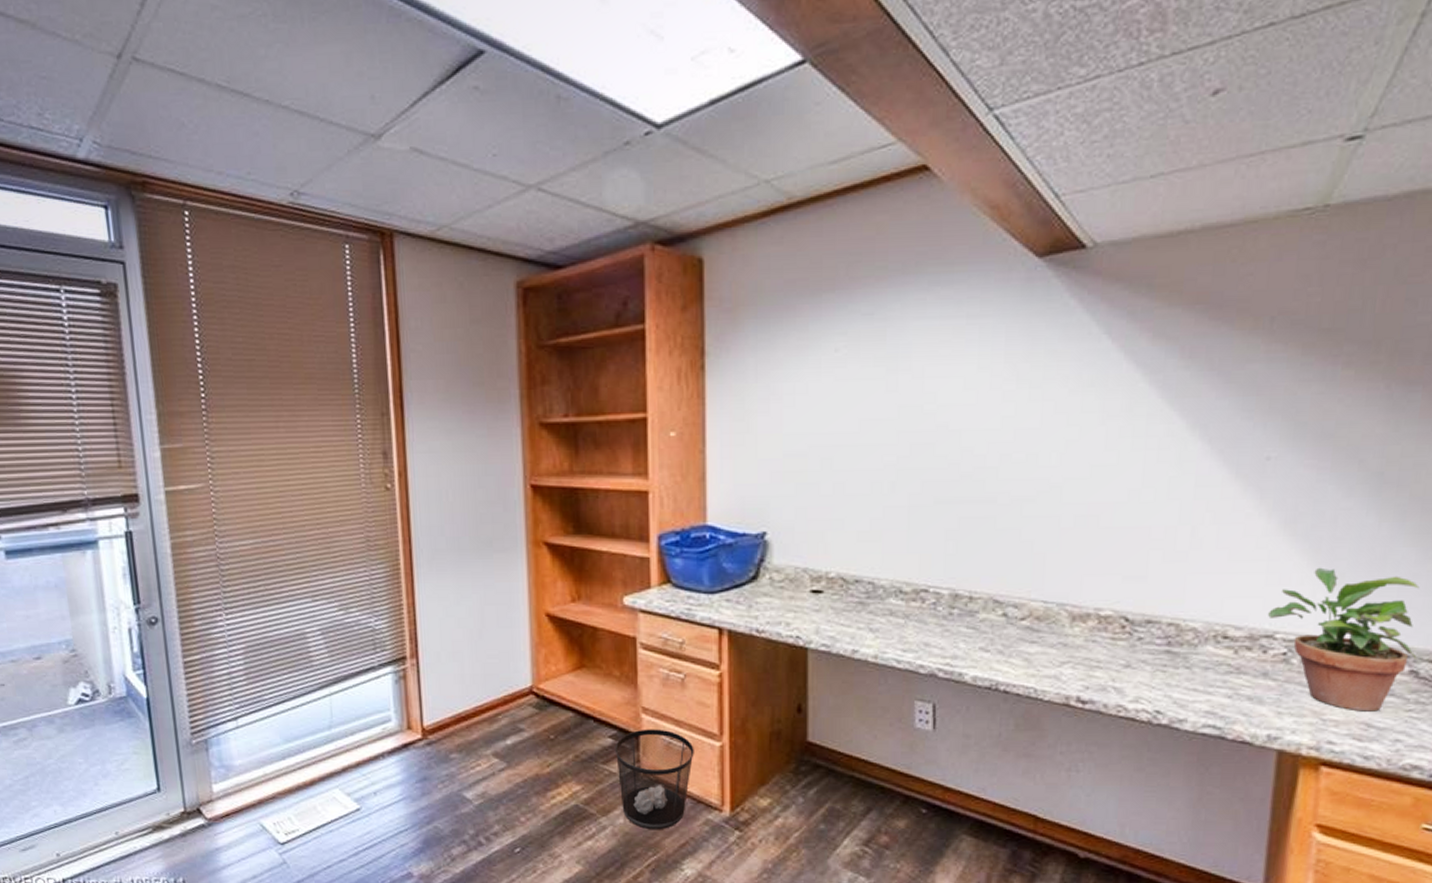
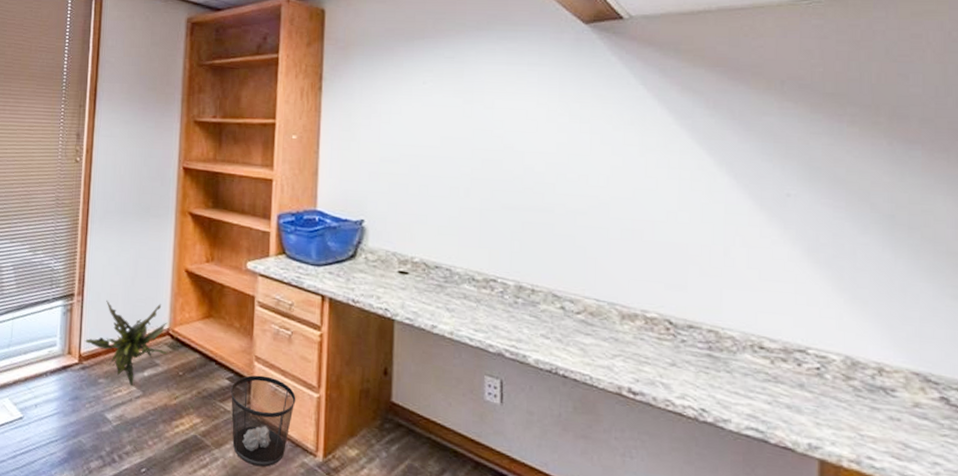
plant: none [426,658,533,758] -> present [84,300,168,386]
potted plant: present [1267,567,1420,712] -> none [798,293,946,433]

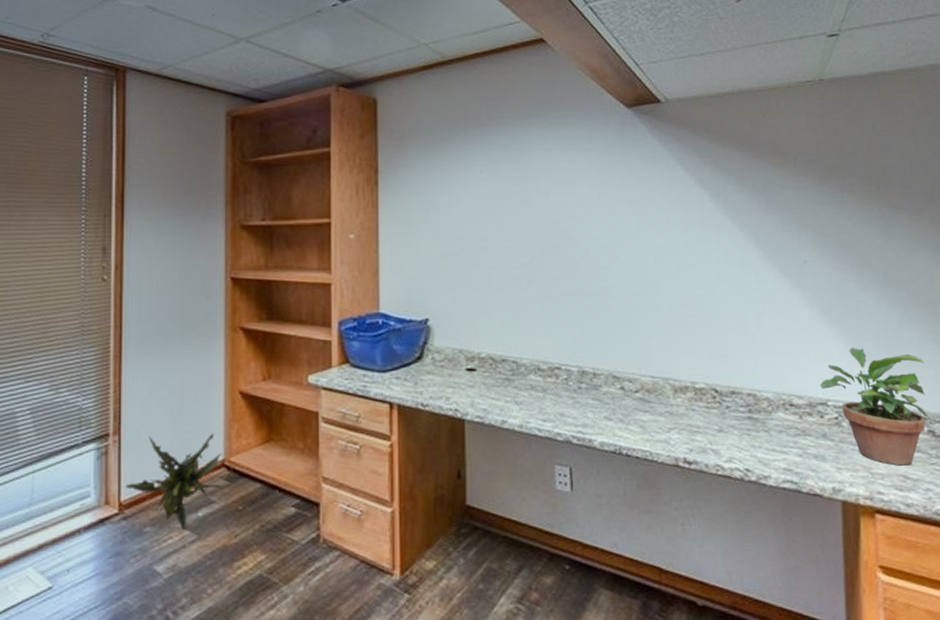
waste bin: present [230,375,296,467] -> none [297,497,368,597]
potted plant: none [798,293,946,433] -> present [819,347,932,466]

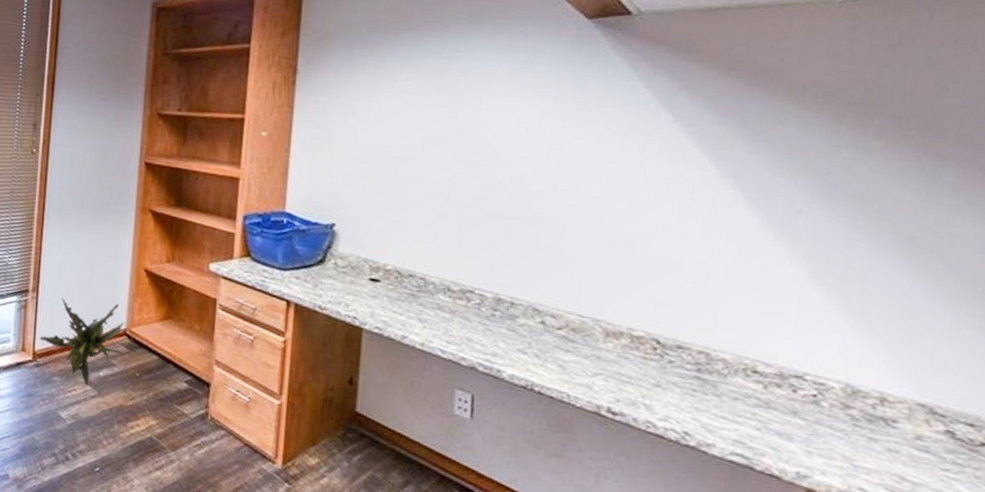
potted plant: present [819,347,932,466] -> none [797,318,955,466]

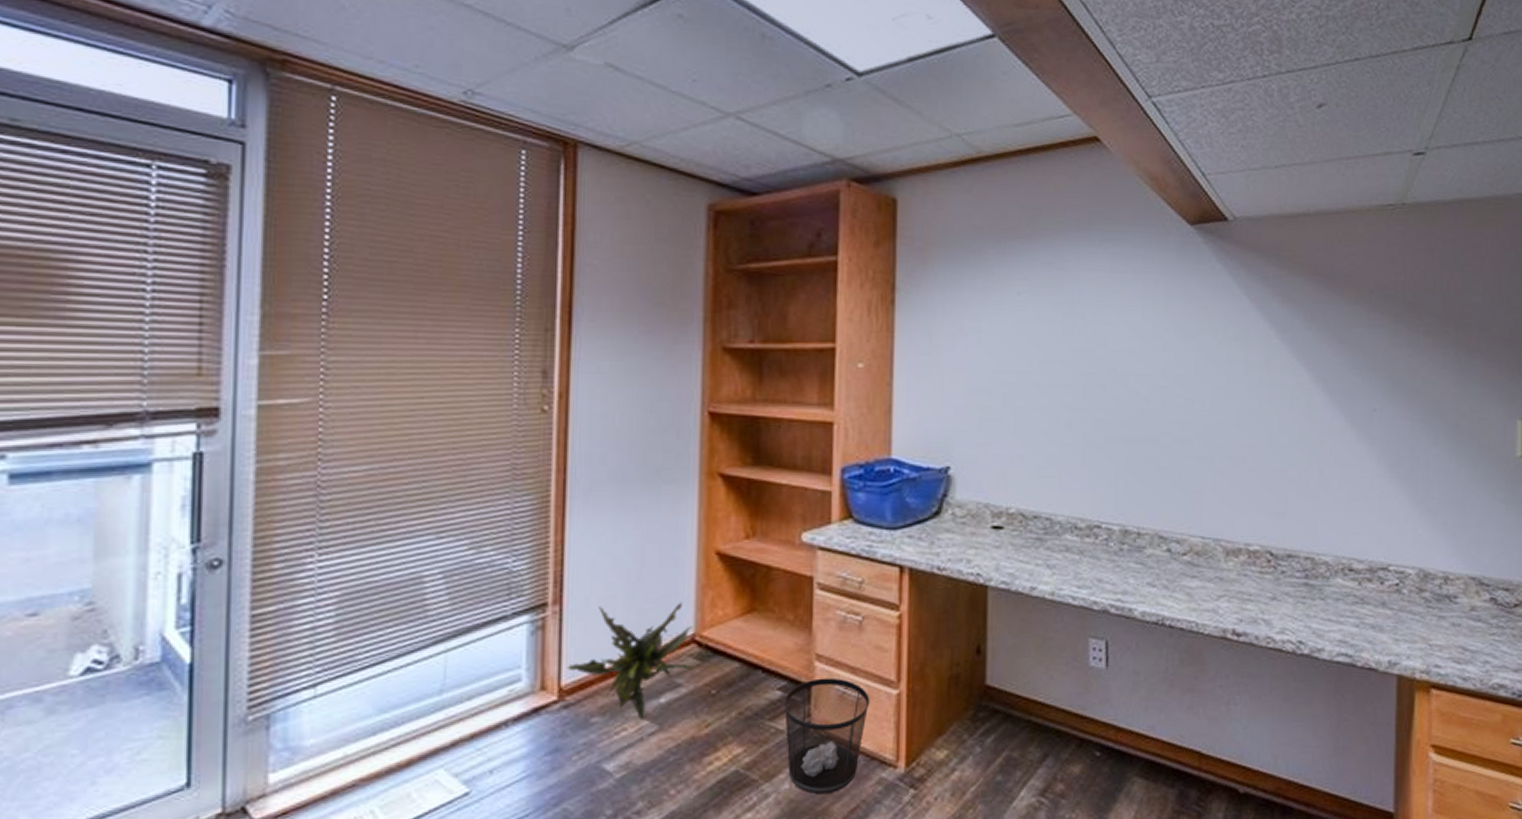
waste bin: none [188,379,256,471] -> present [783,677,870,795]

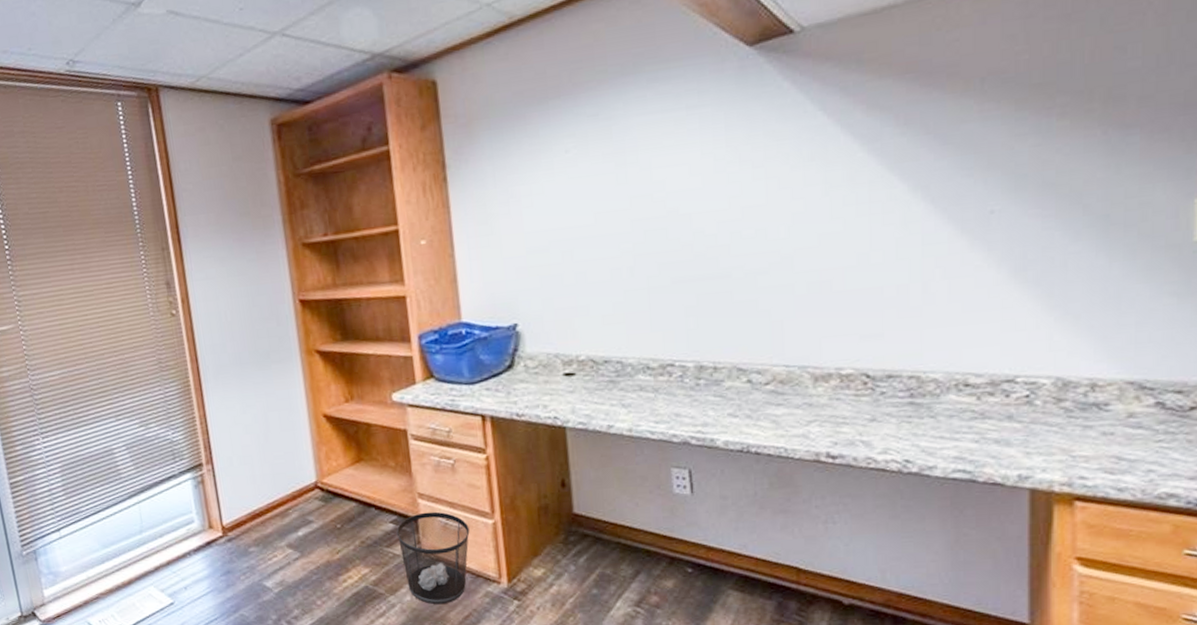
plant: present [566,602,693,721] -> none [224,457,320,549]

